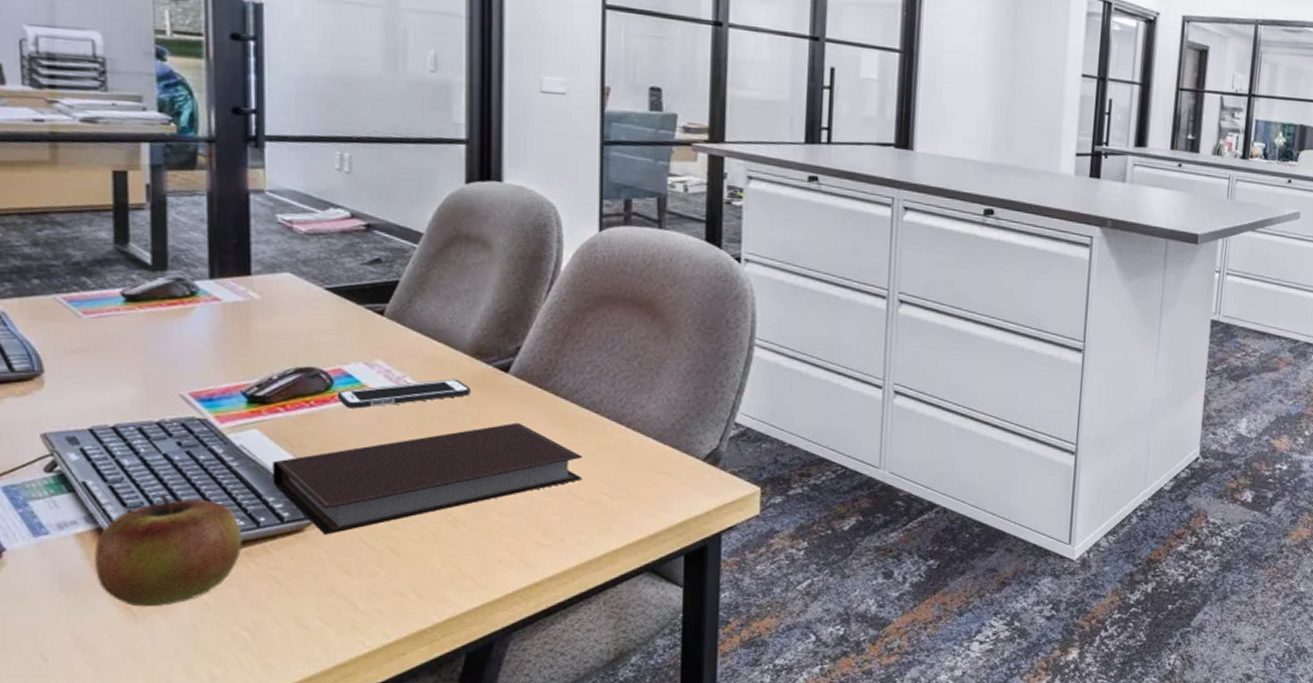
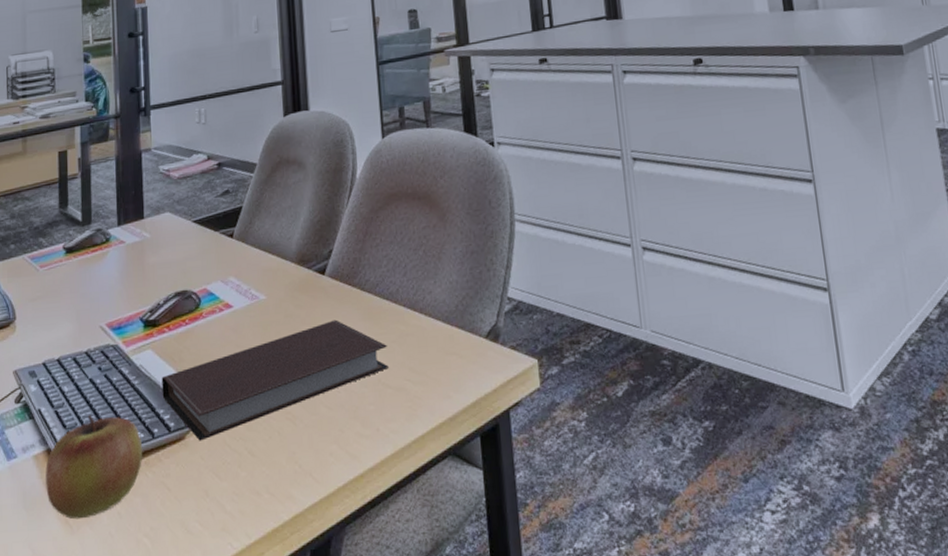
cell phone: present [337,378,472,409] -> none [203,286,299,323]

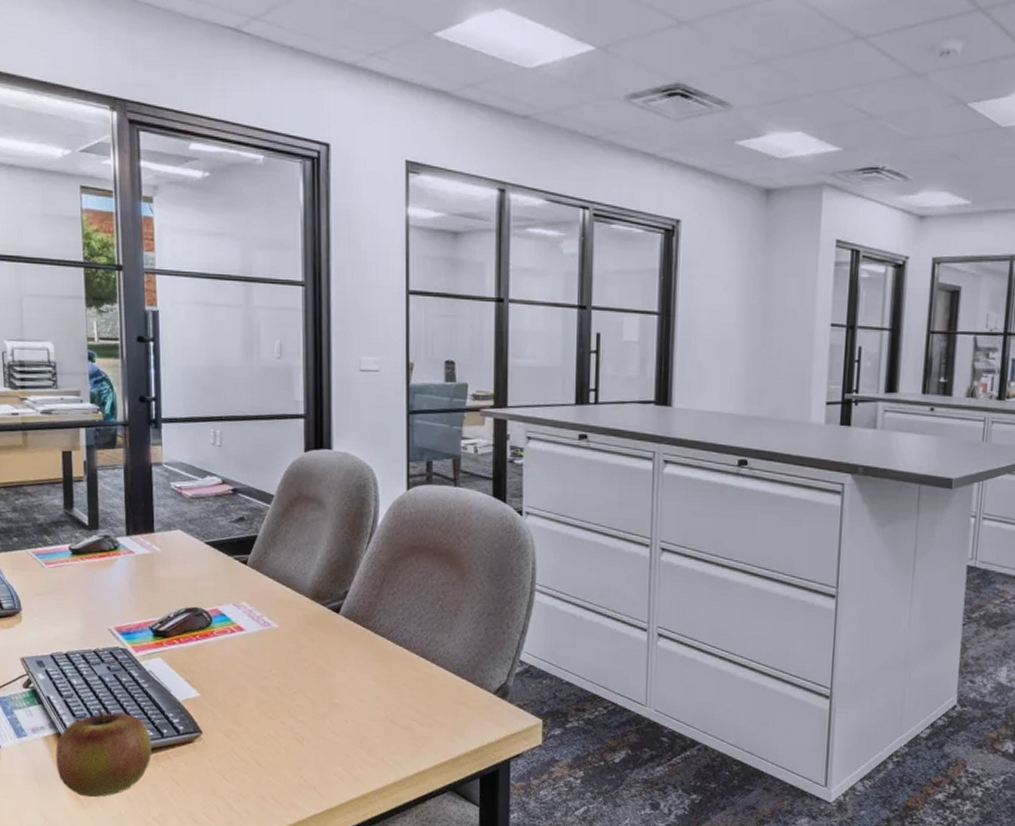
notebook: present [161,319,389,441] -> none [171,656,397,746]

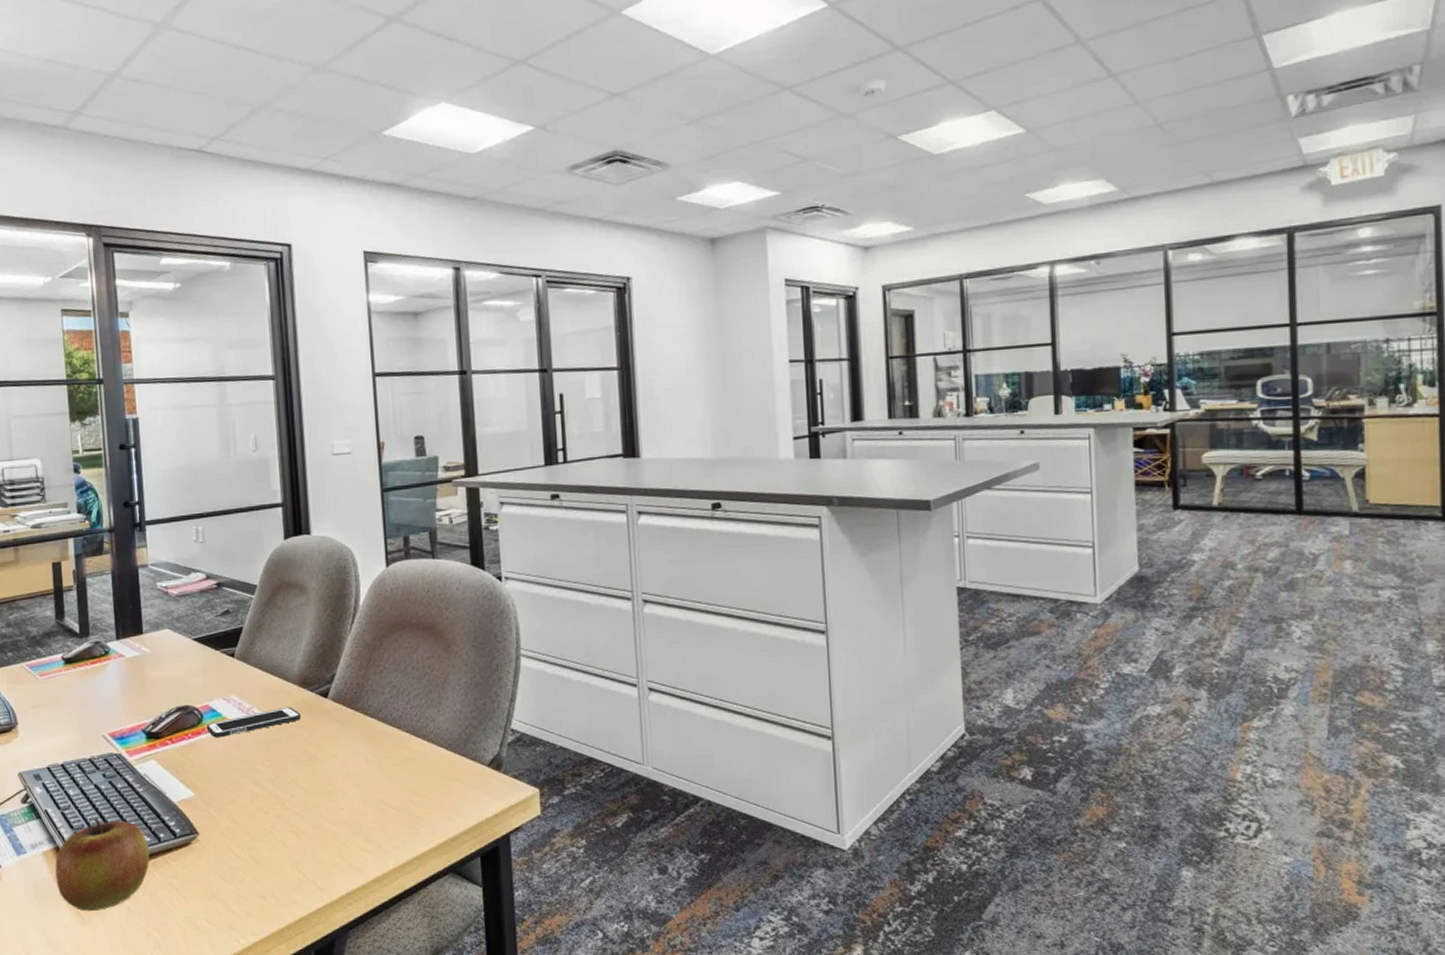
cell phone: none [215,618,312,642] -> present [206,706,302,738]

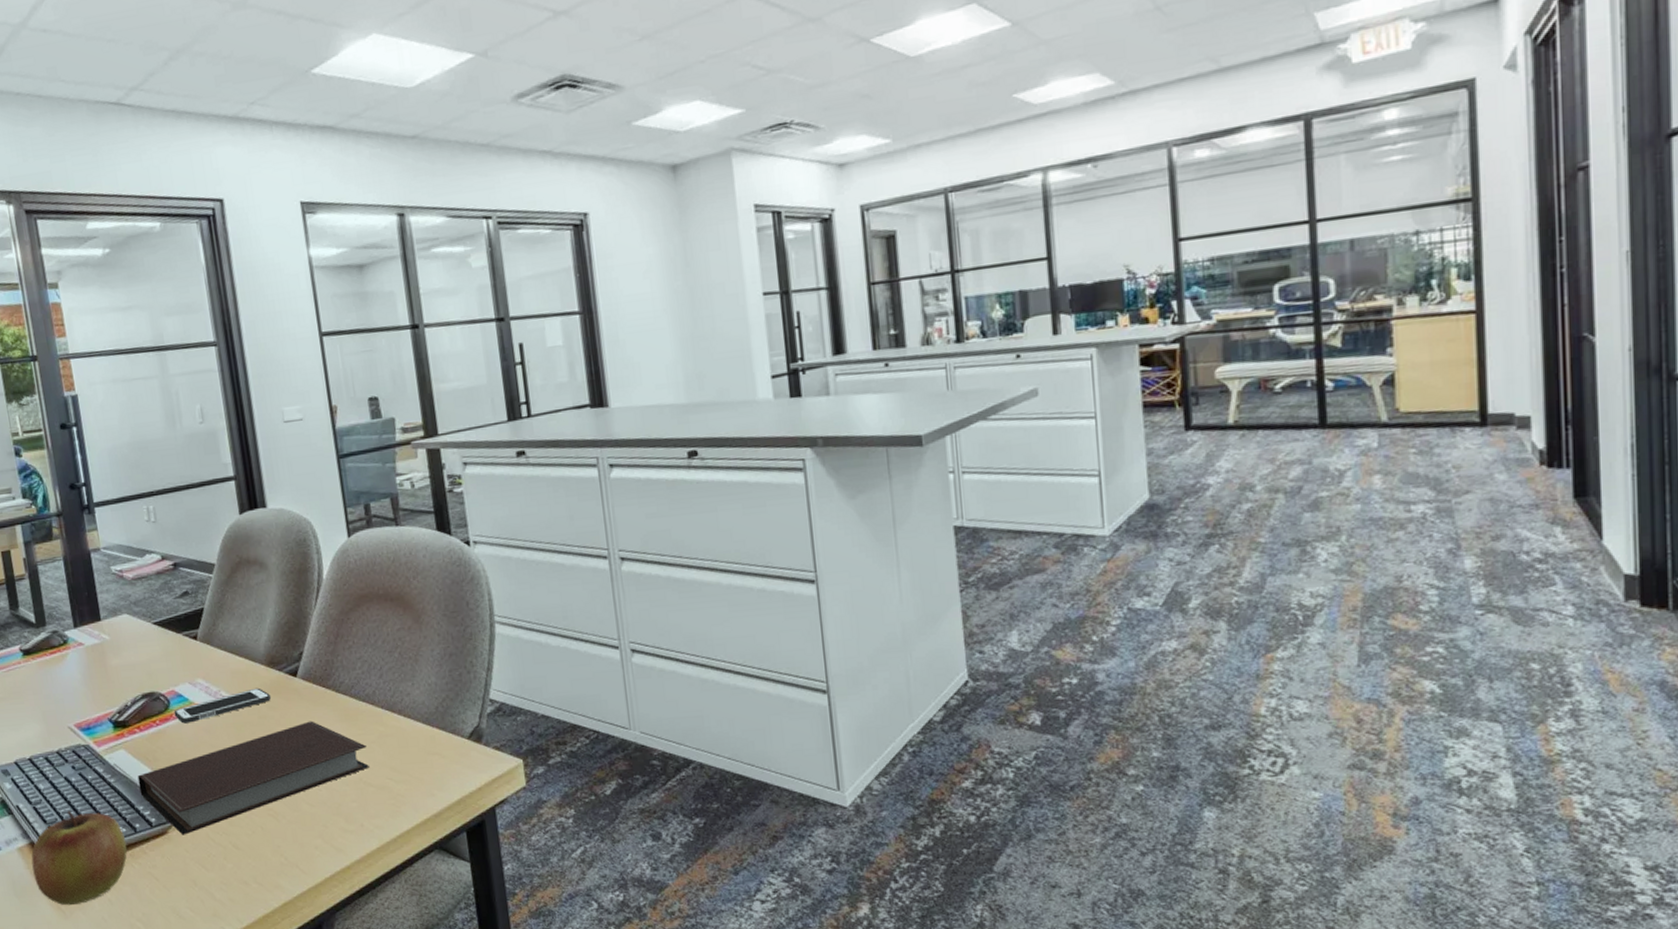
notebook: none [166,741,391,847] -> present [137,721,369,835]

